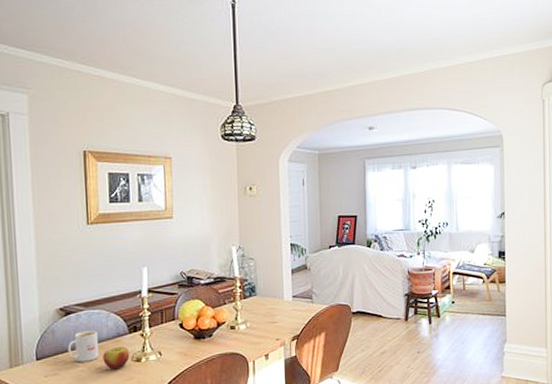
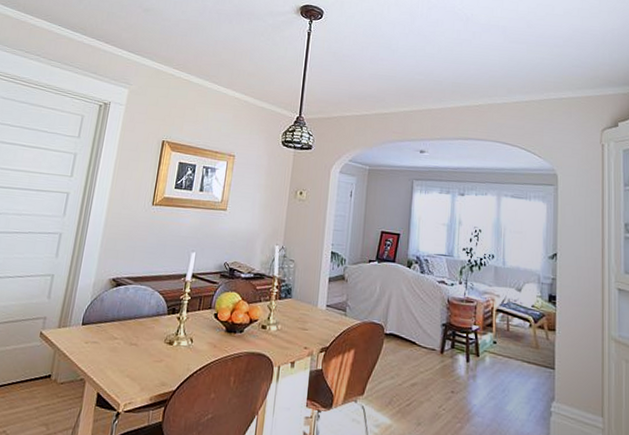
mug: present [68,330,99,362] -> none [110,304,140,336]
apple: present [103,346,130,370] -> none [139,326,164,349]

